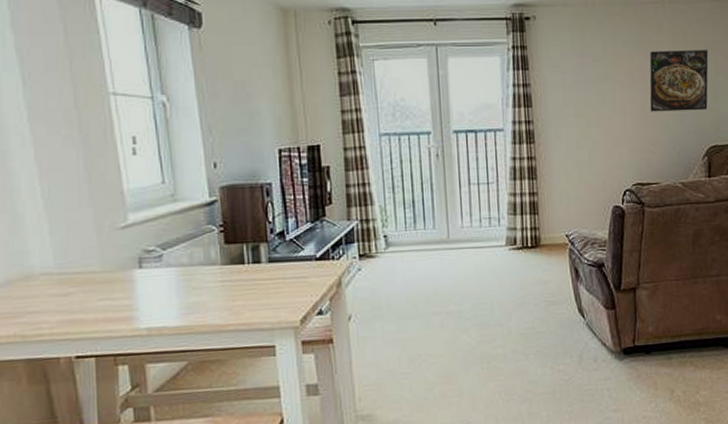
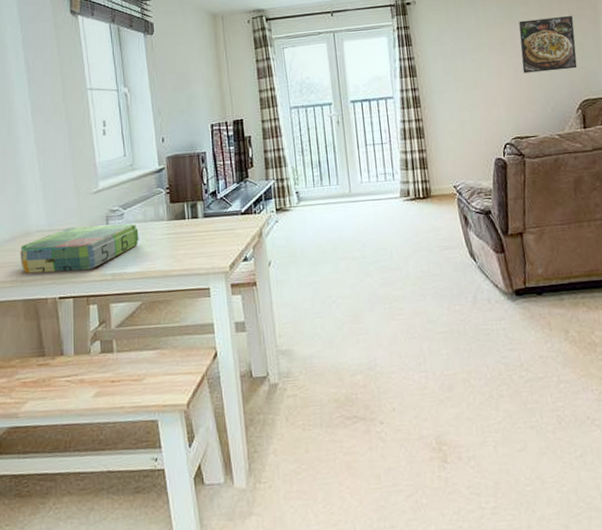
board game: none [17,266,184,328] -> present [19,223,139,274]

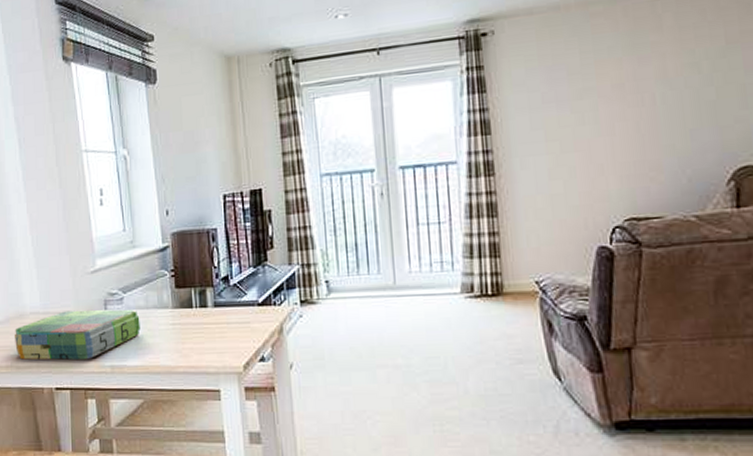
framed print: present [519,16,578,74] -> none [645,44,734,130]

